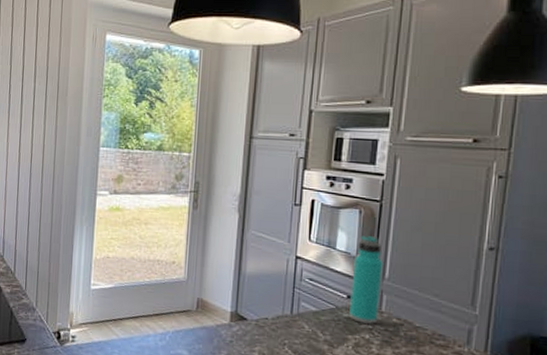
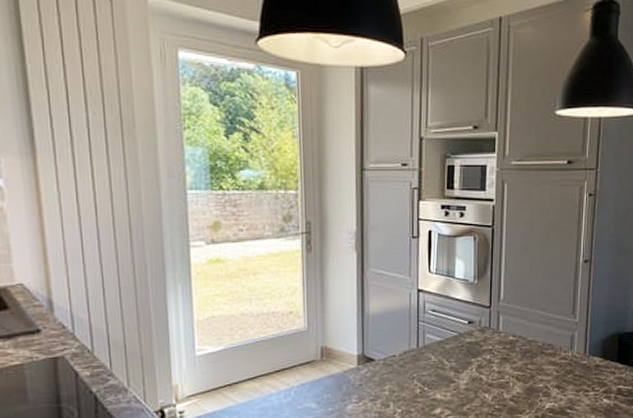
water bottle: present [349,235,385,325] -> none [471,261,499,346]

